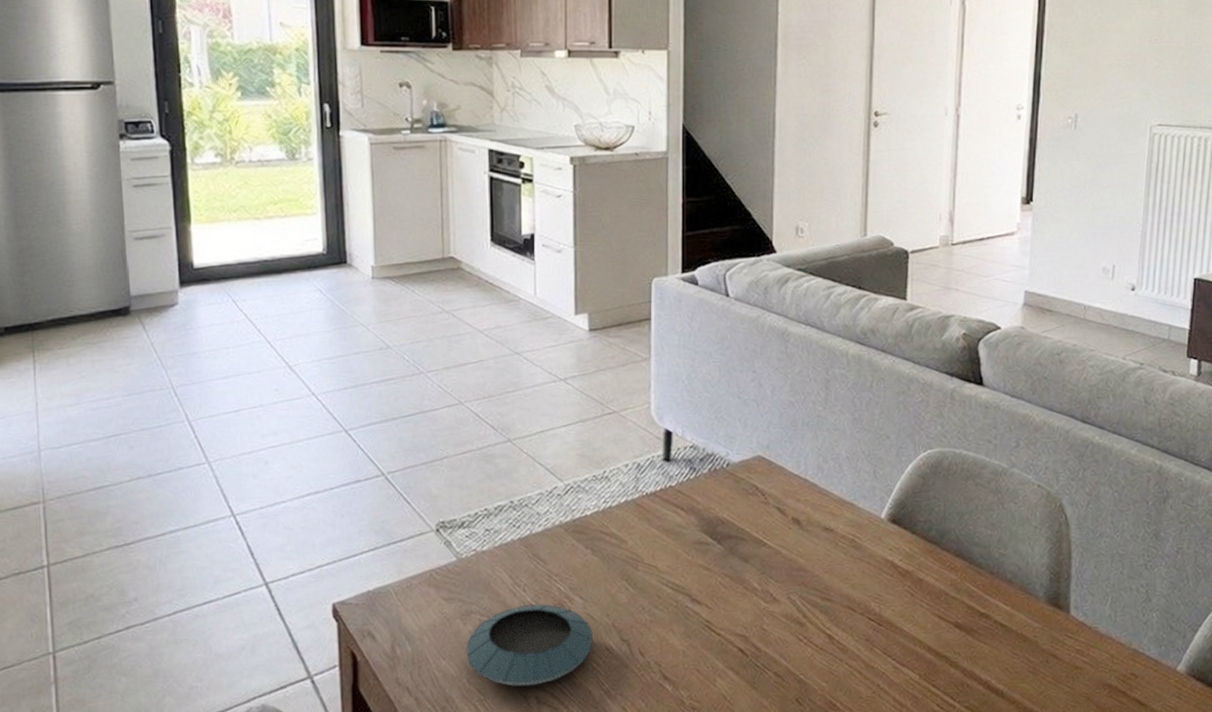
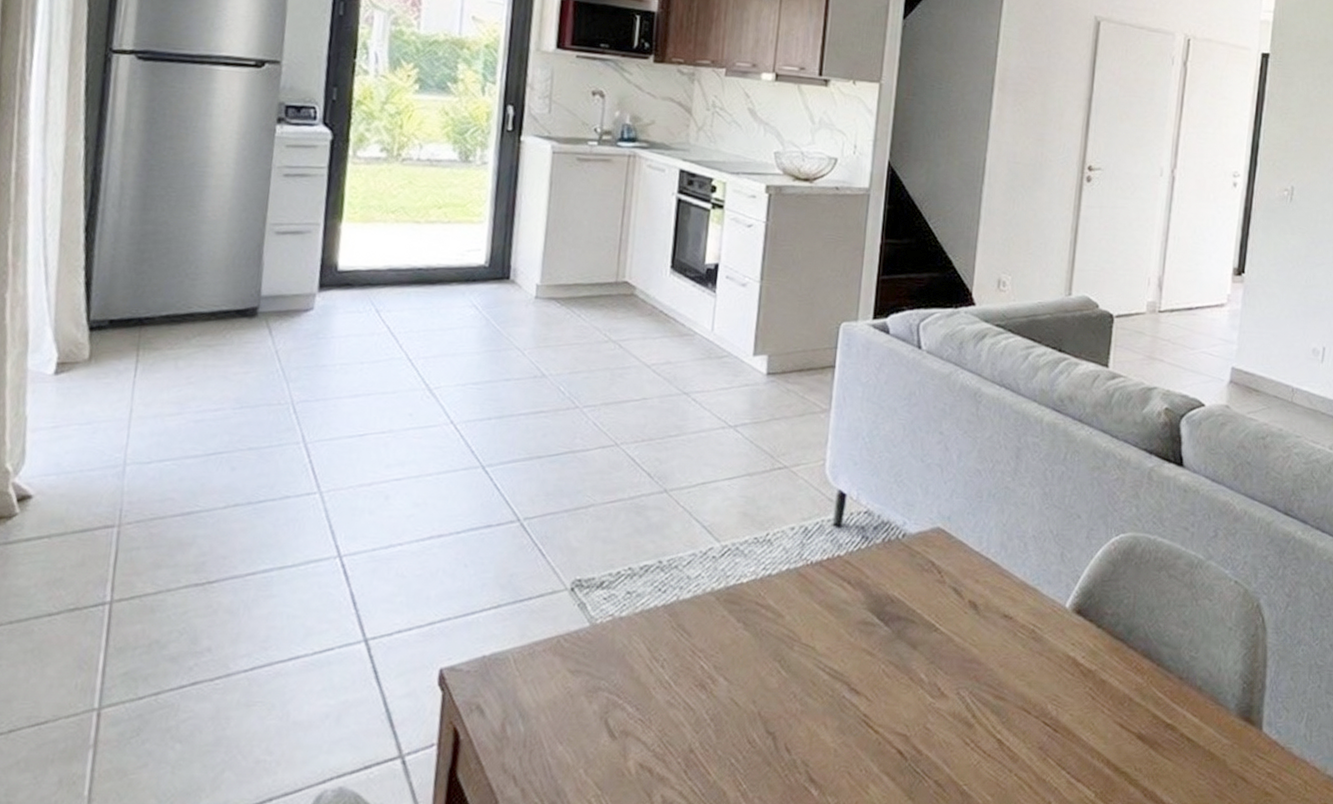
saucer: present [466,603,593,687] -> none [587,683,735,782]

